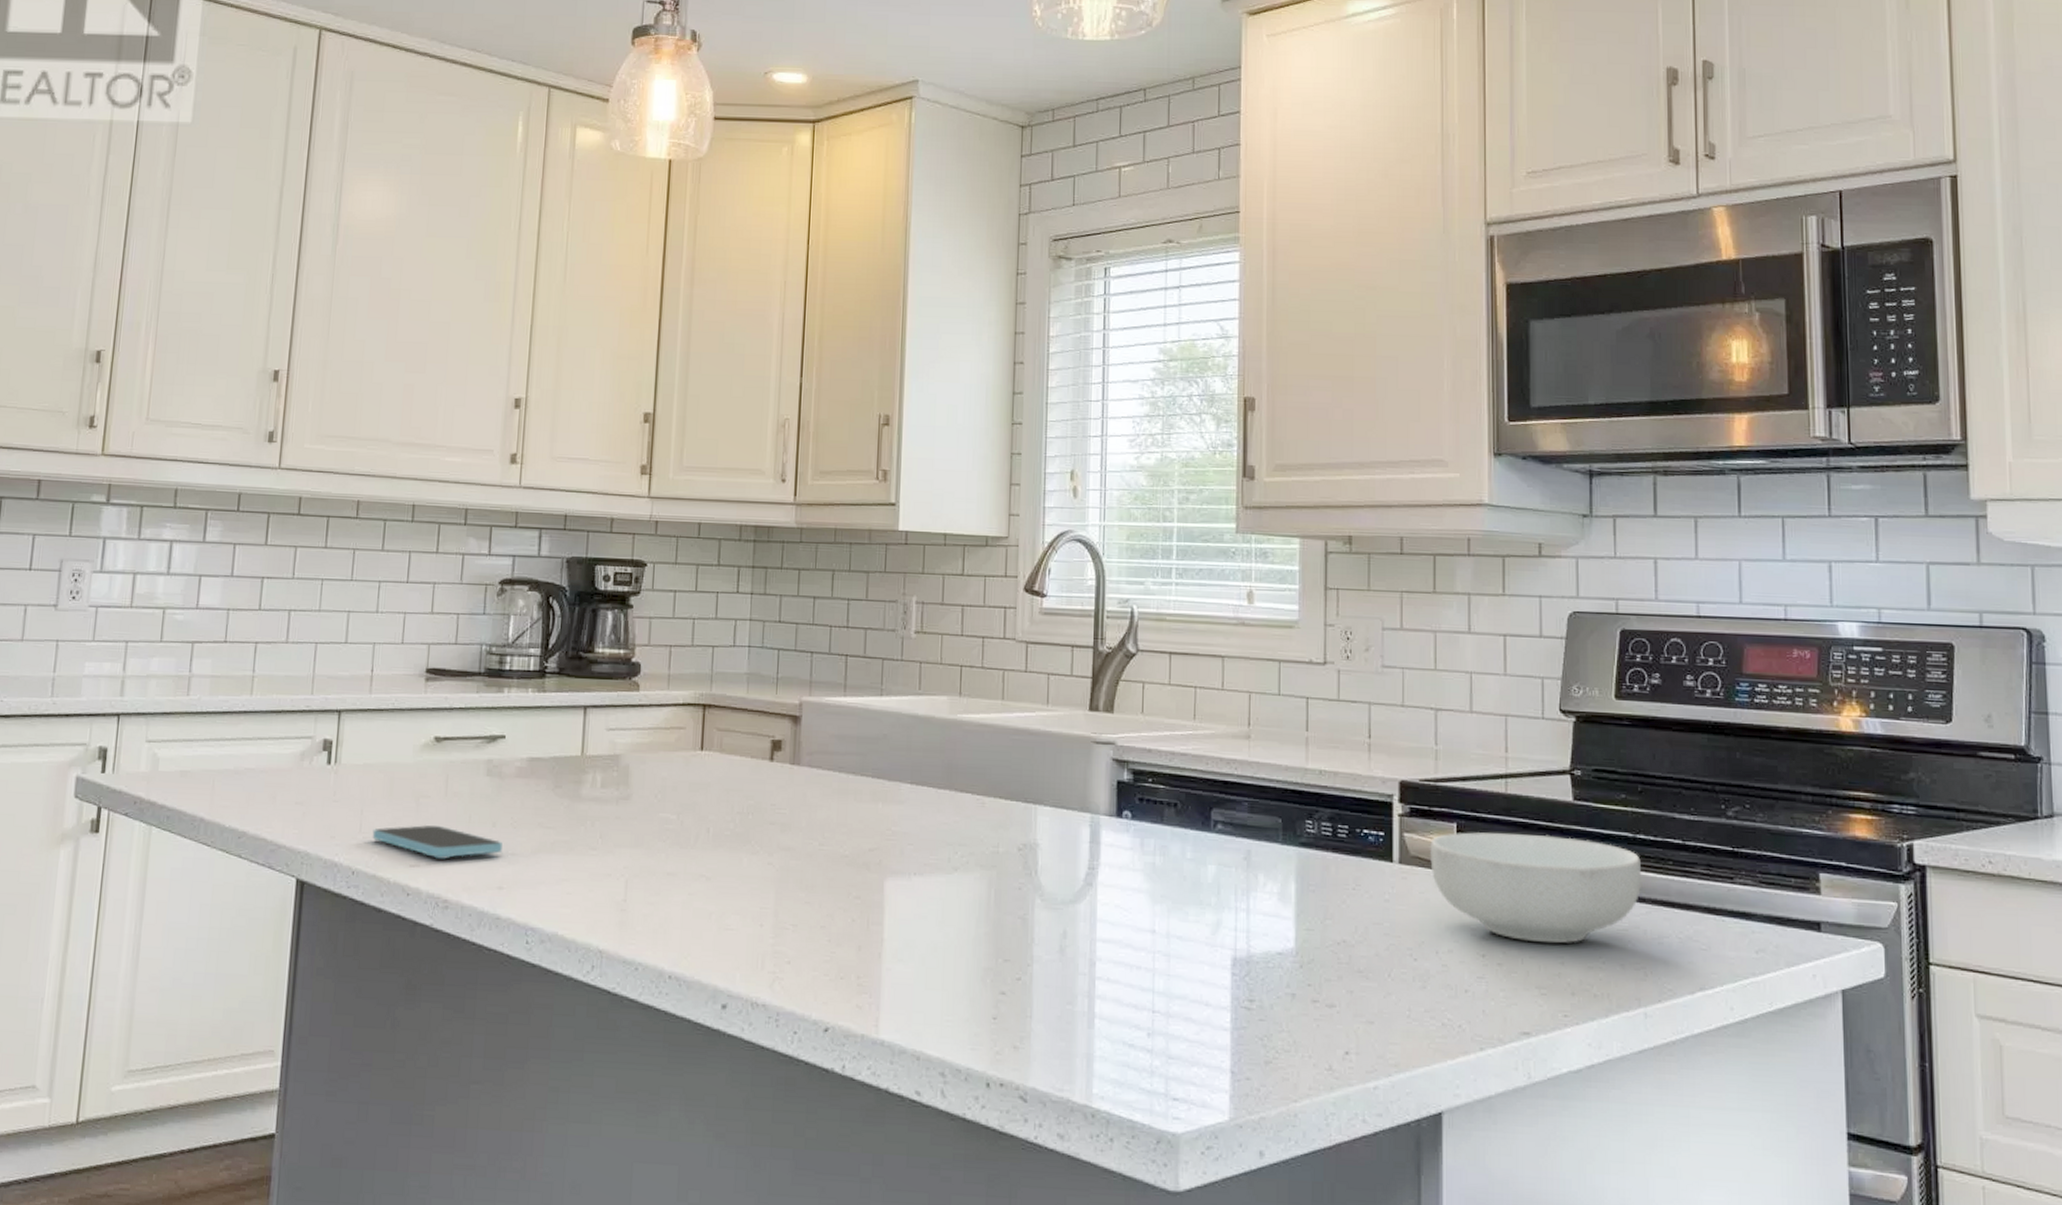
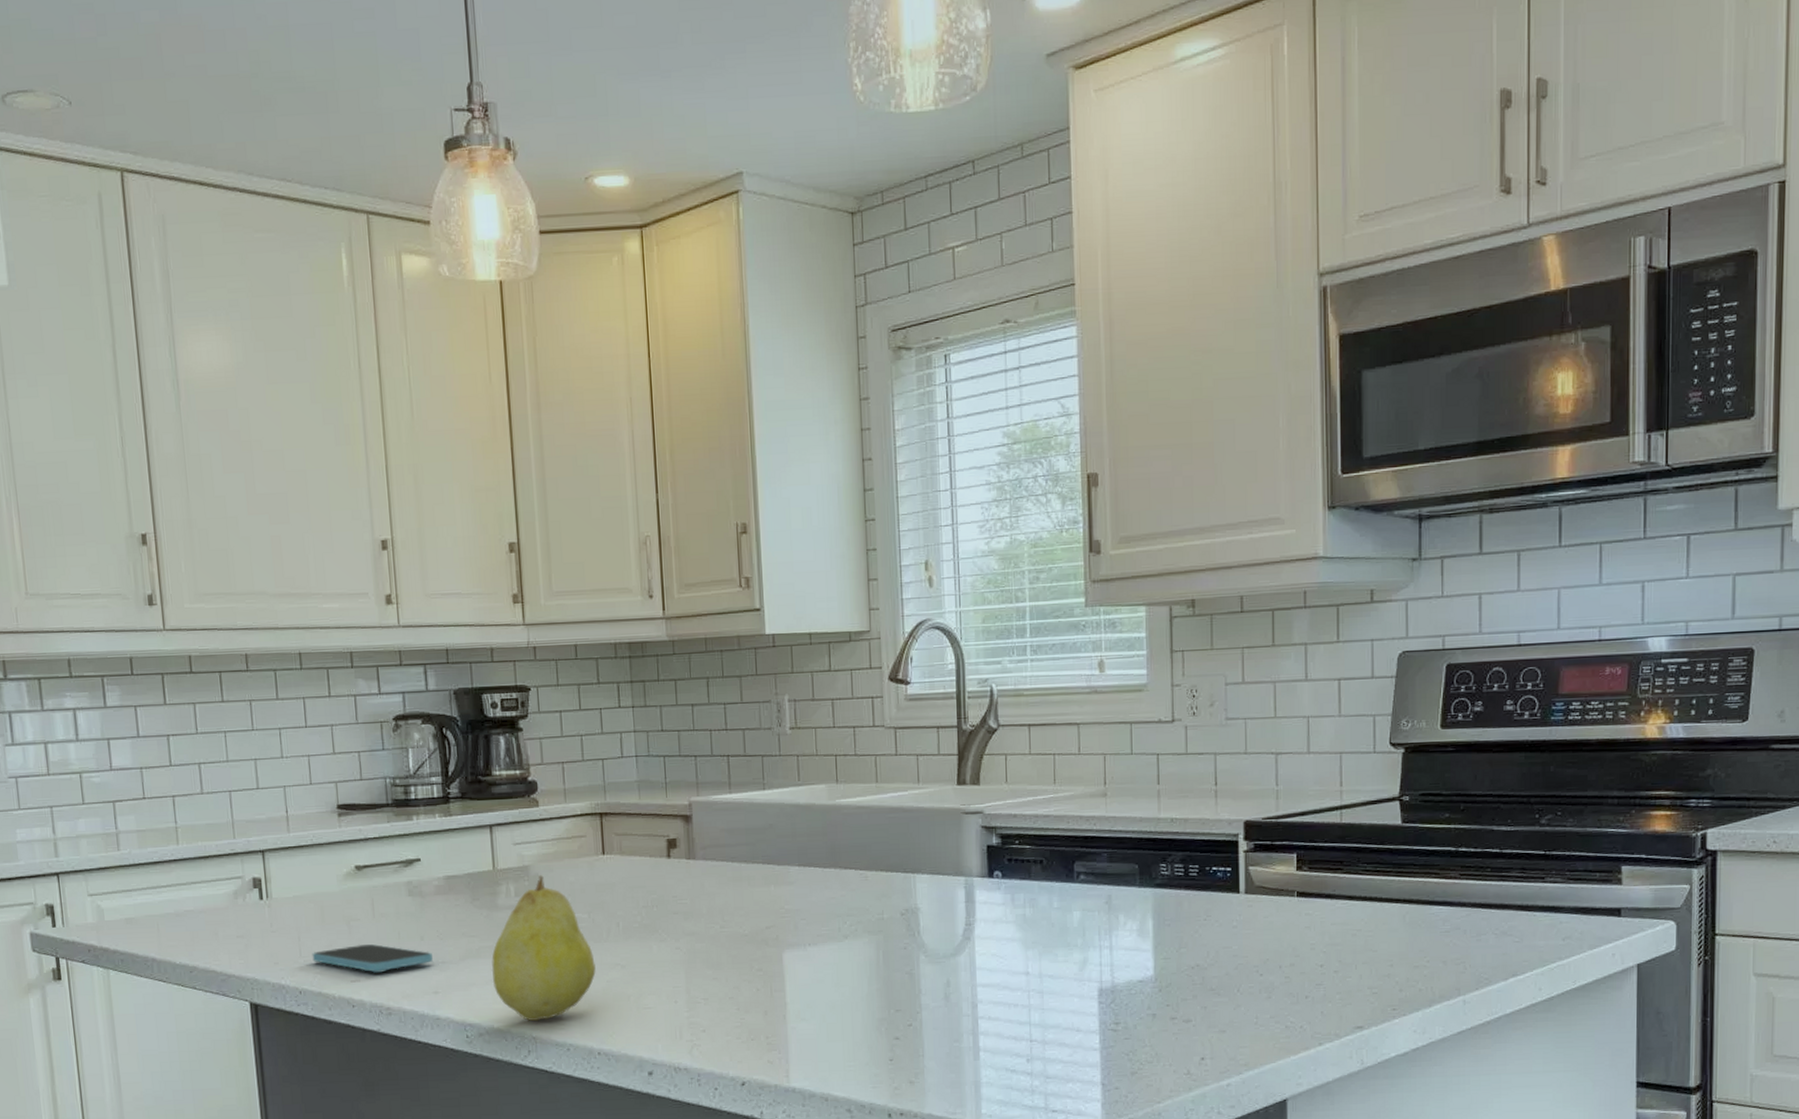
fruit: none [563,766,678,933] -> present [491,875,596,1022]
cereal bowl: present [1429,832,1641,944] -> none [1272,856,1462,950]

